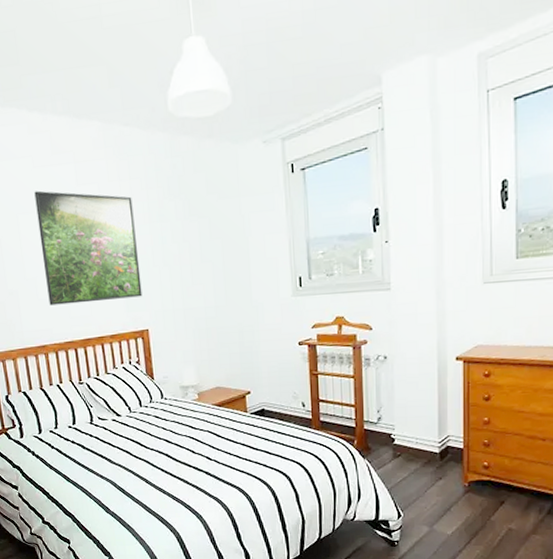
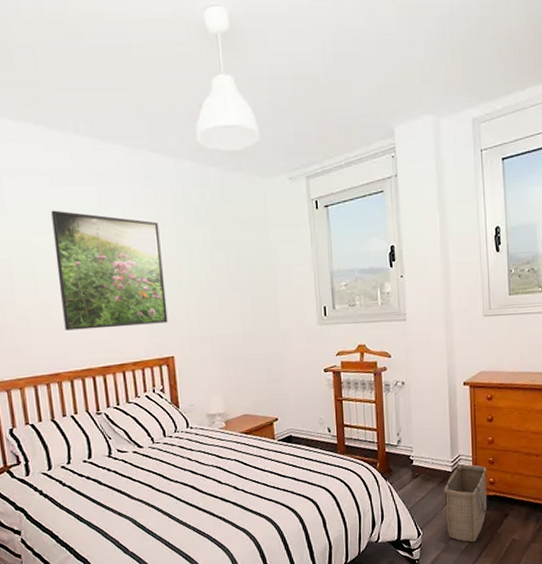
basket: none [429,445,482,529] -> present [444,464,489,543]

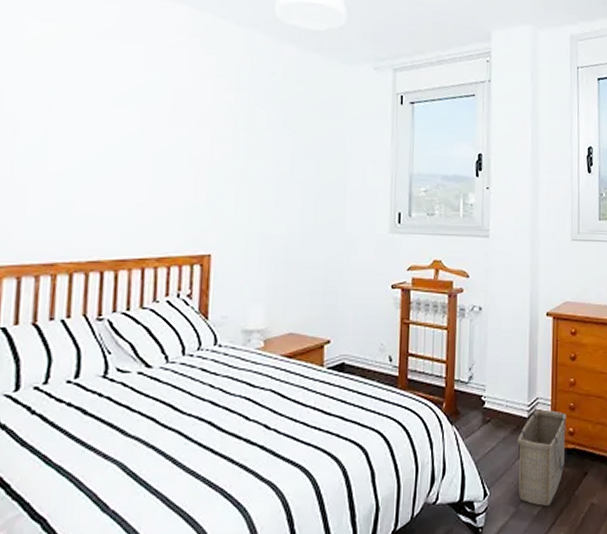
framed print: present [51,210,168,331] -> none [74,65,216,214]

